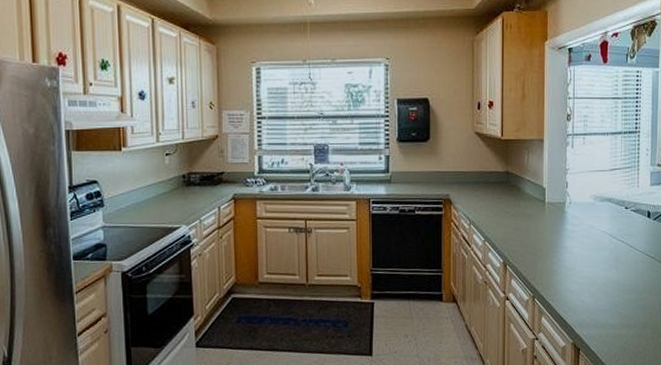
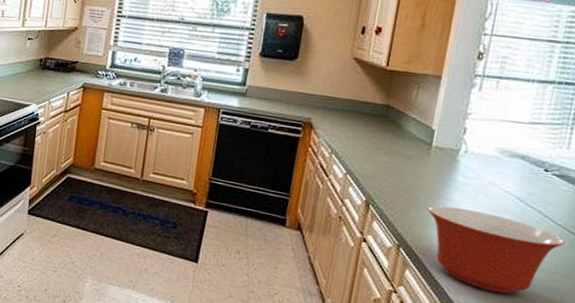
mixing bowl: none [551,252,646,320] -> present [428,205,565,294]

